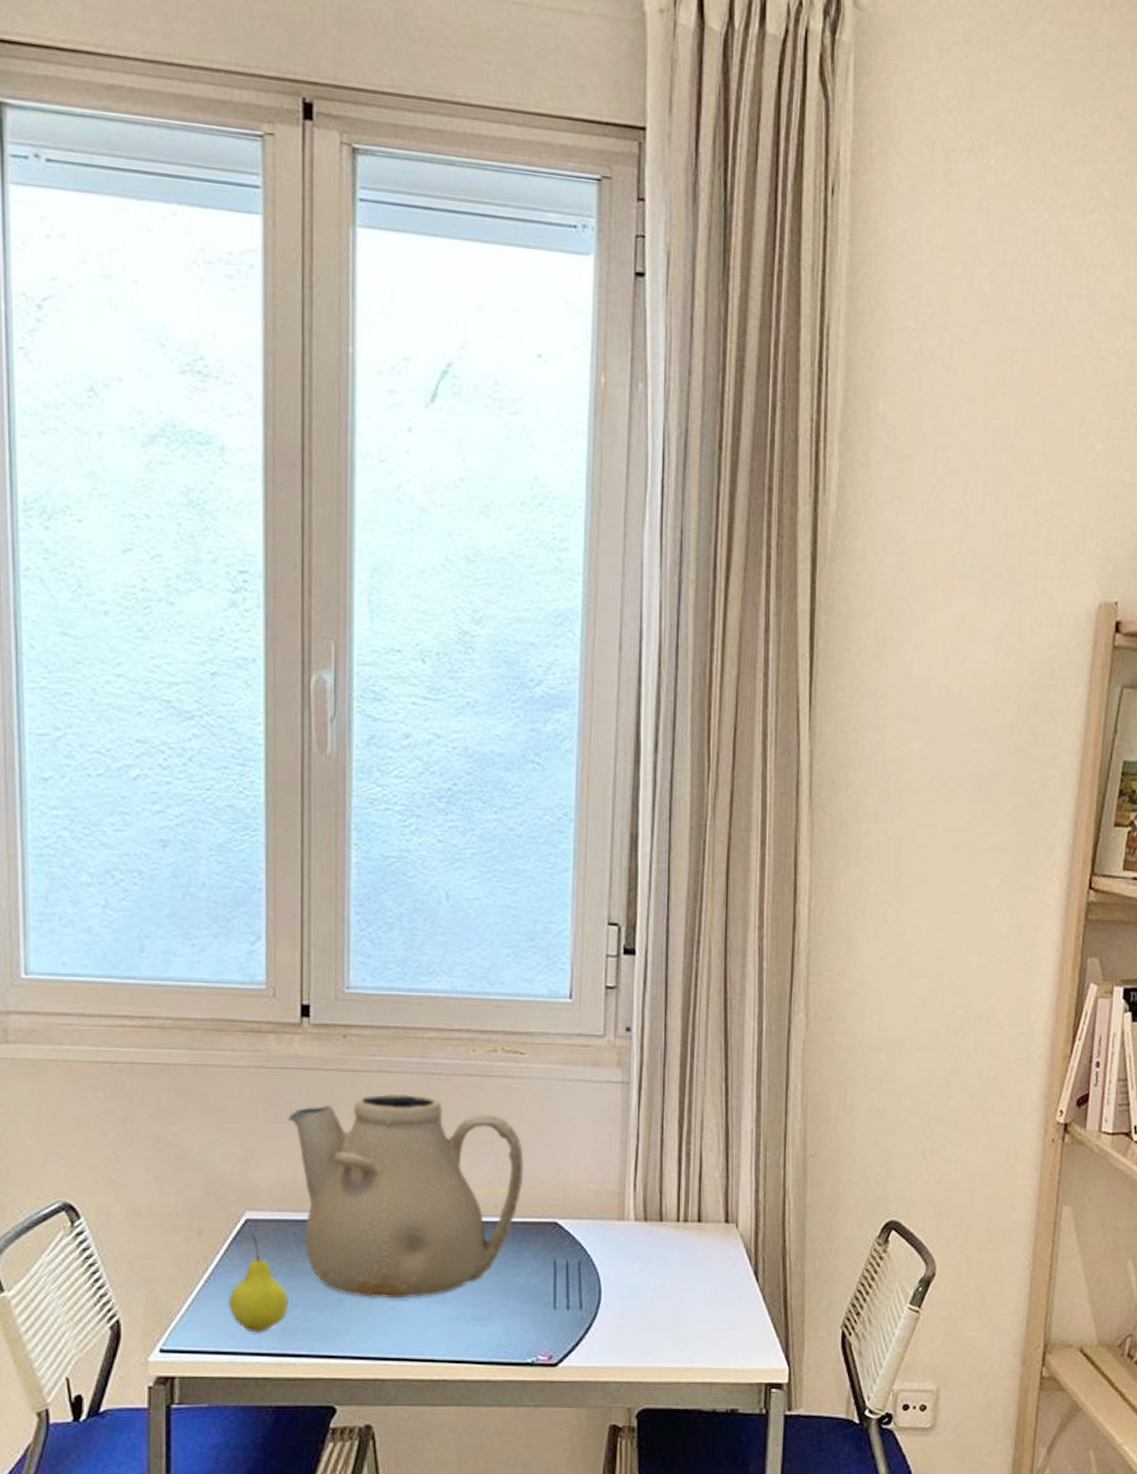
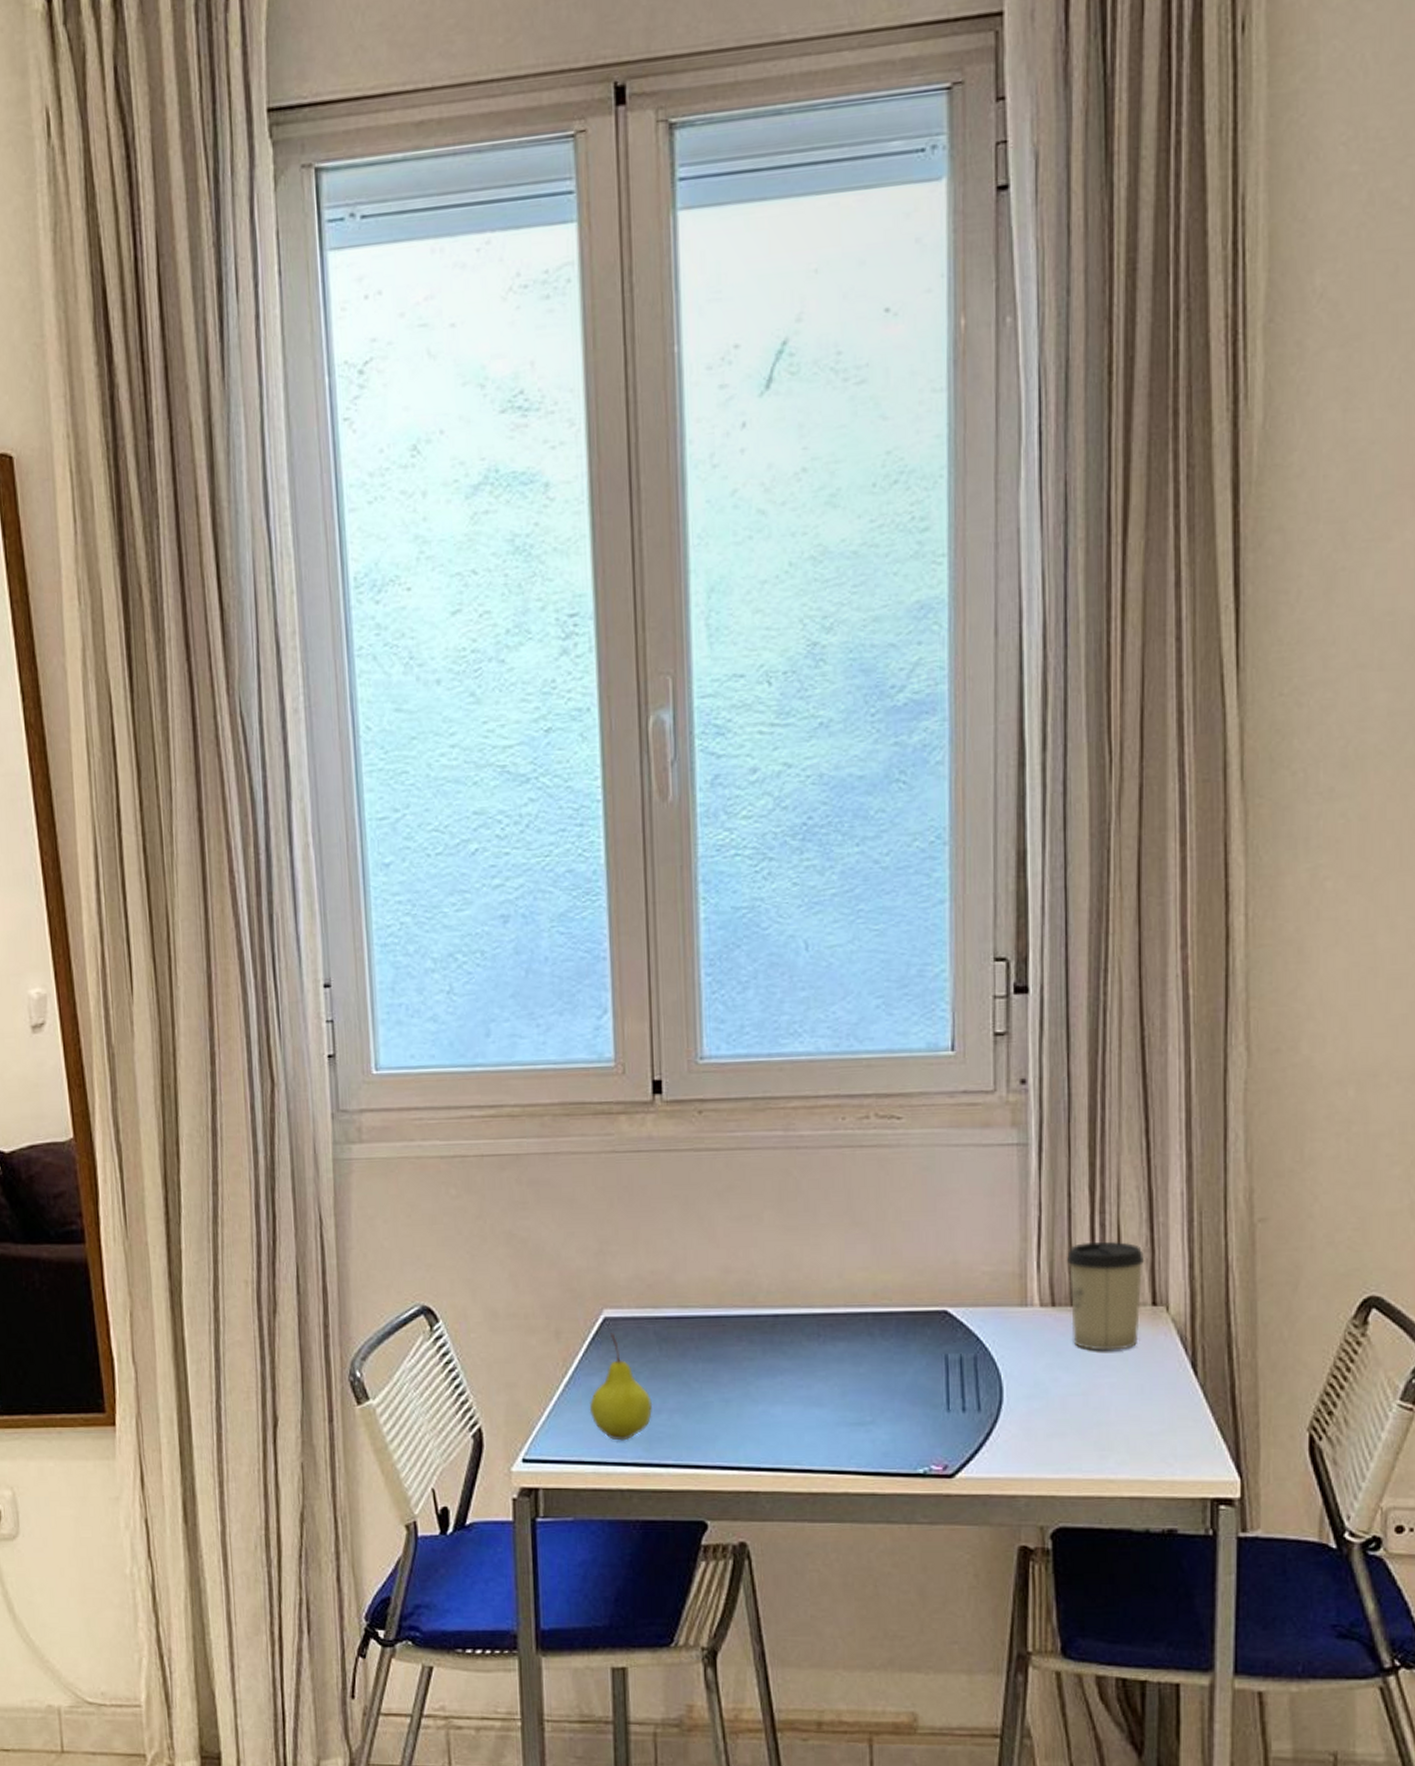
teapot: present [287,1093,524,1299] -> none [643,1172,906,1402]
cup: none [657,1167,721,1259] -> present [1066,1241,1145,1351]

